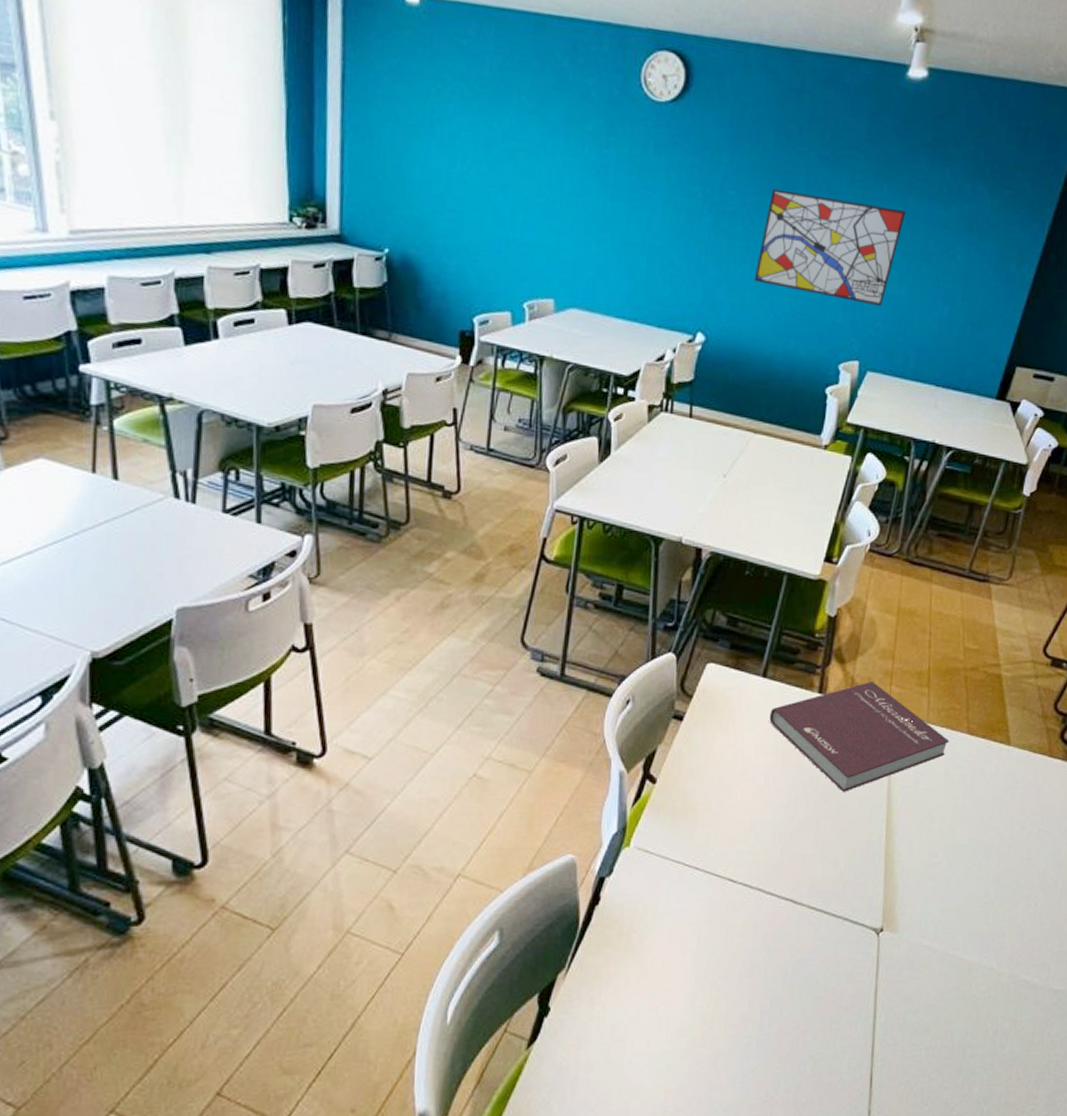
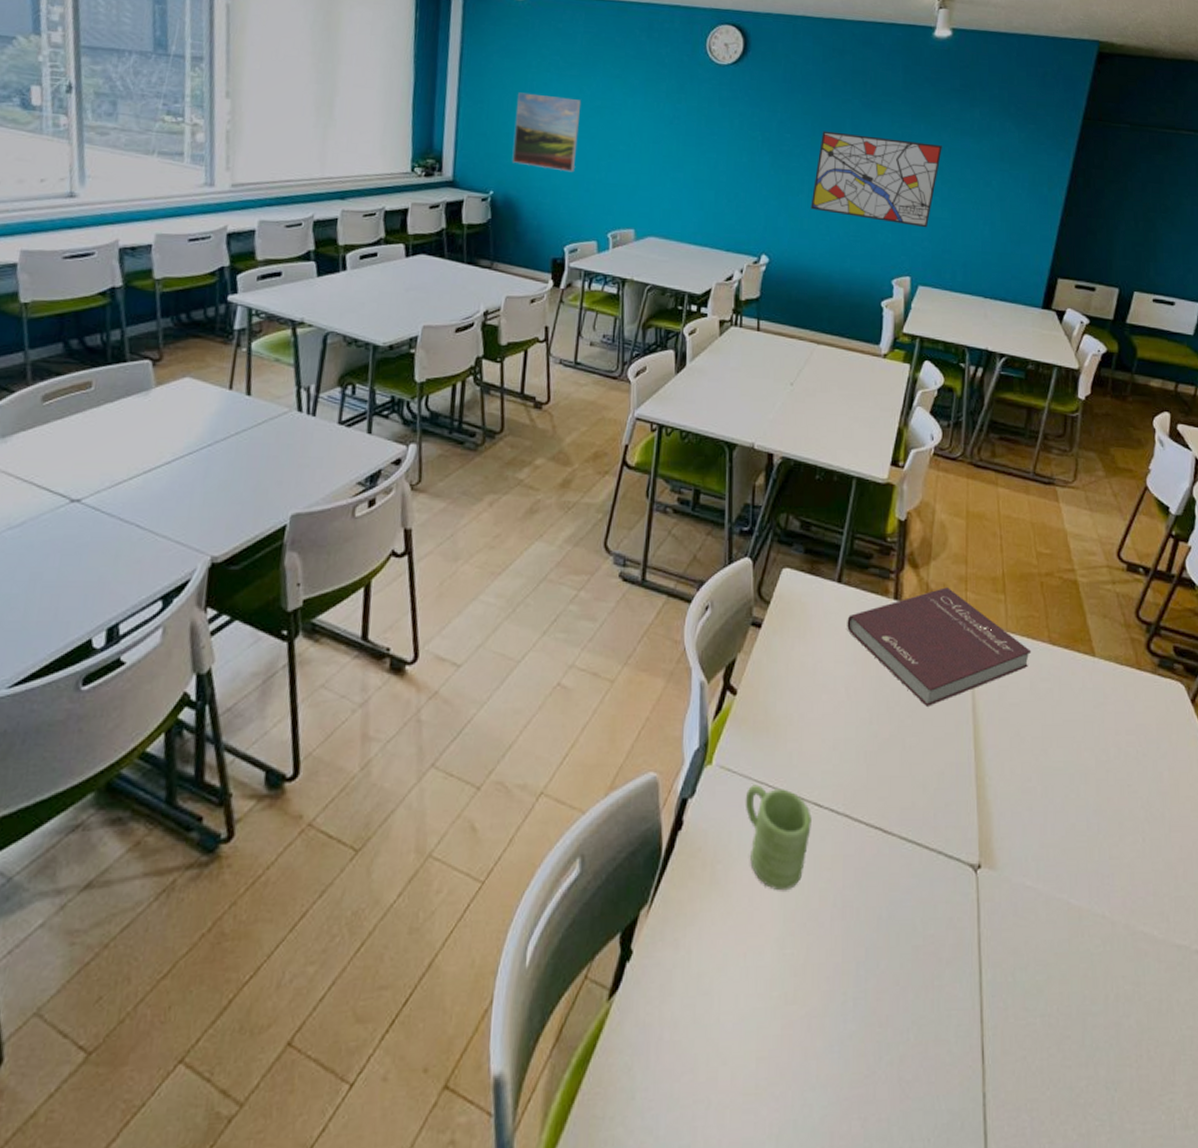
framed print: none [411,127,491,229] -> present [513,92,581,172]
mug: none [661,863,726,955] -> present [745,784,812,891]

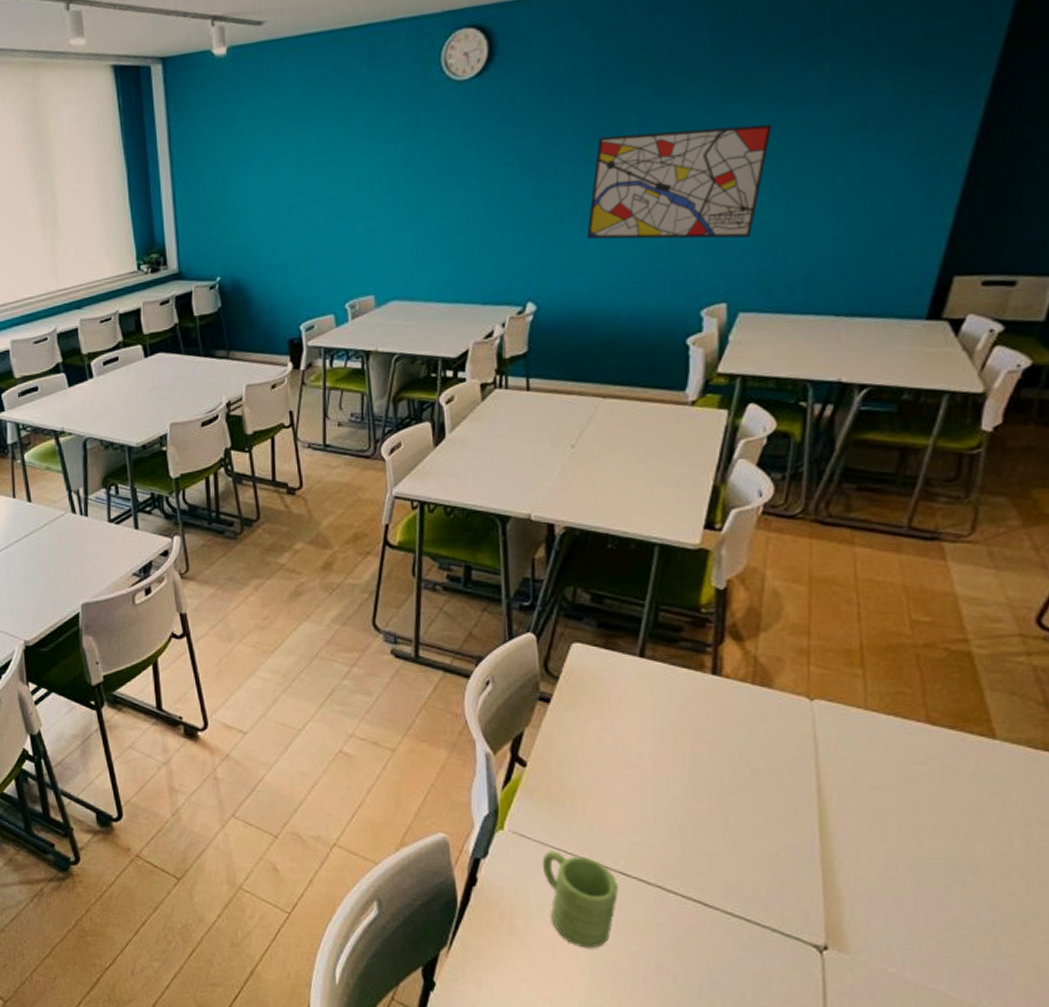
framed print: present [513,92,581,172] -> none [233,159,302,244]
book: present [847,587,1032,706] -> none [652,661,901,786]

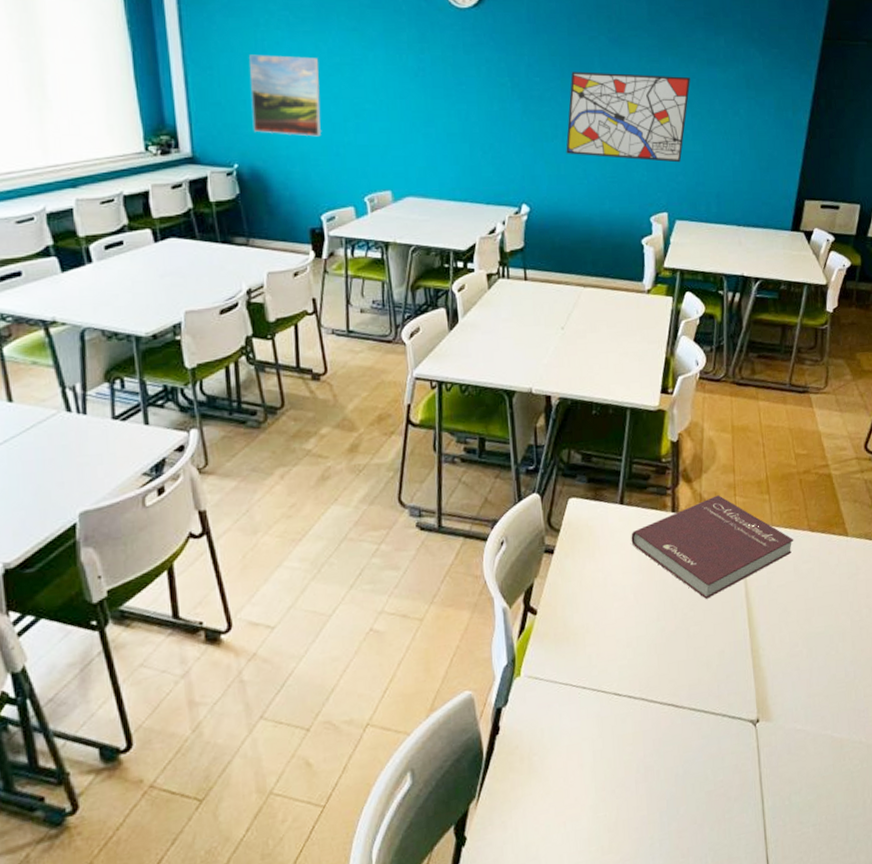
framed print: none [233,159,302,244] -> present [249,54,321,137]
mug: present [542,850,618,949] -> none [553,686,613,768]
book: none [652,661,901,786] -> present [631,495,794,599]

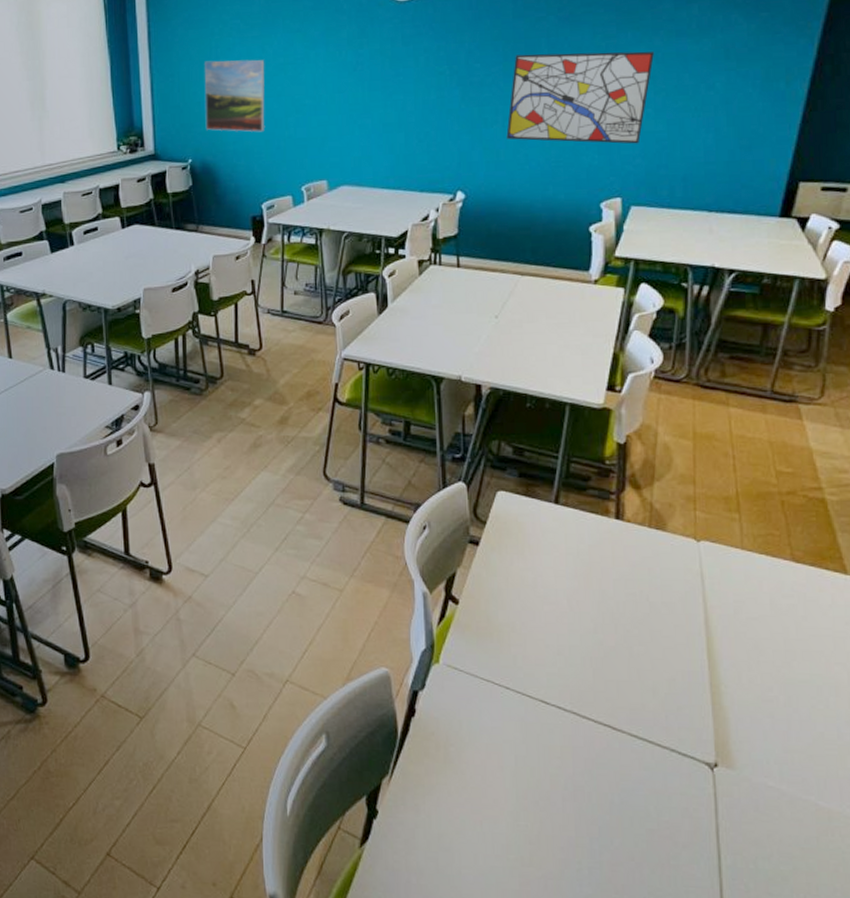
book: present [631,495,794,599] -> none [566,507,772,619]

